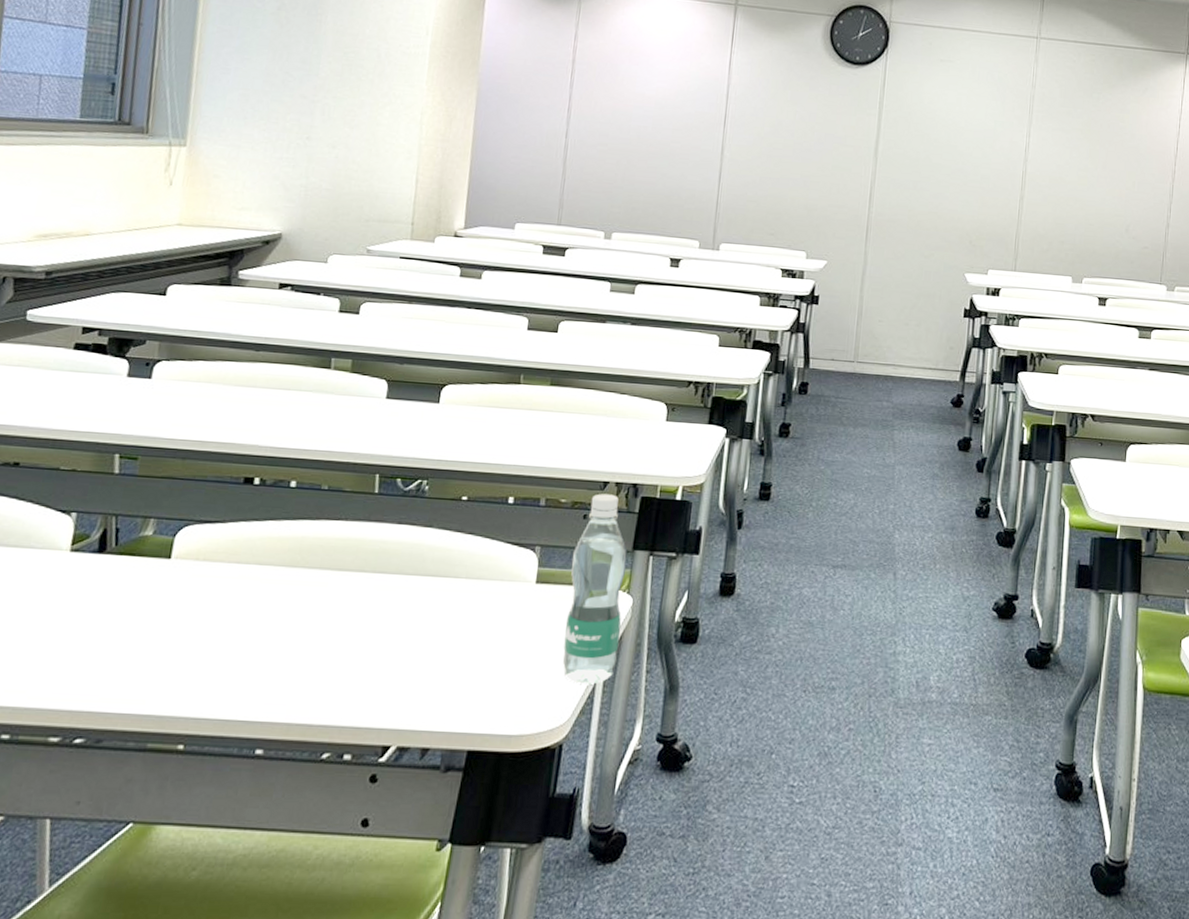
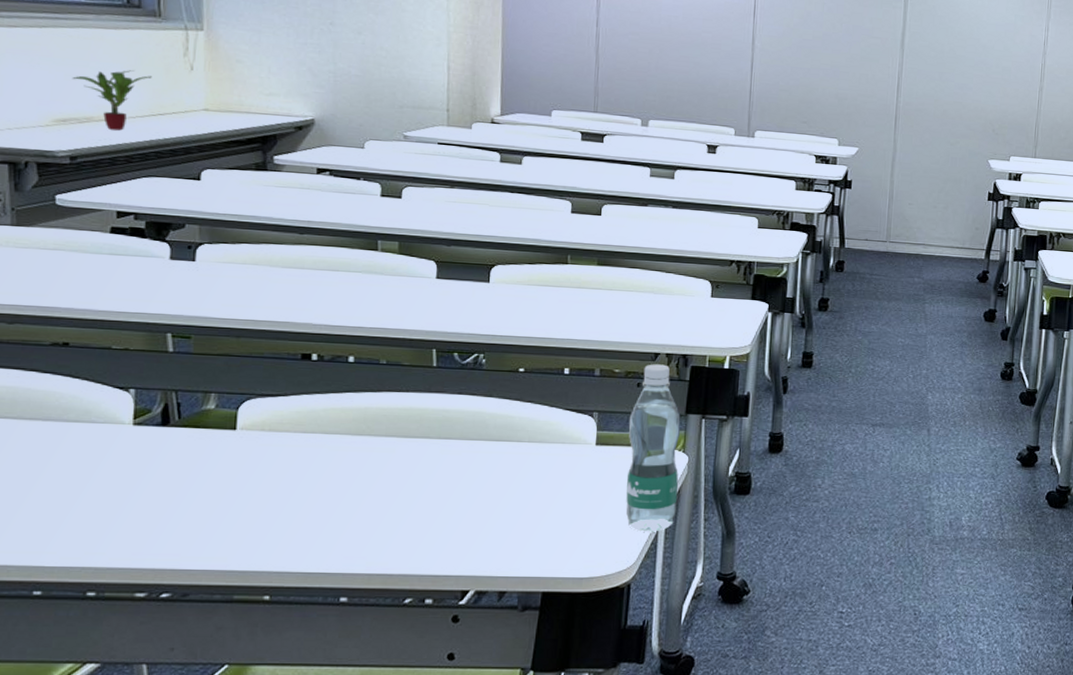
potted plant: none [58,186,133,247] -> present [72,70,152,132]

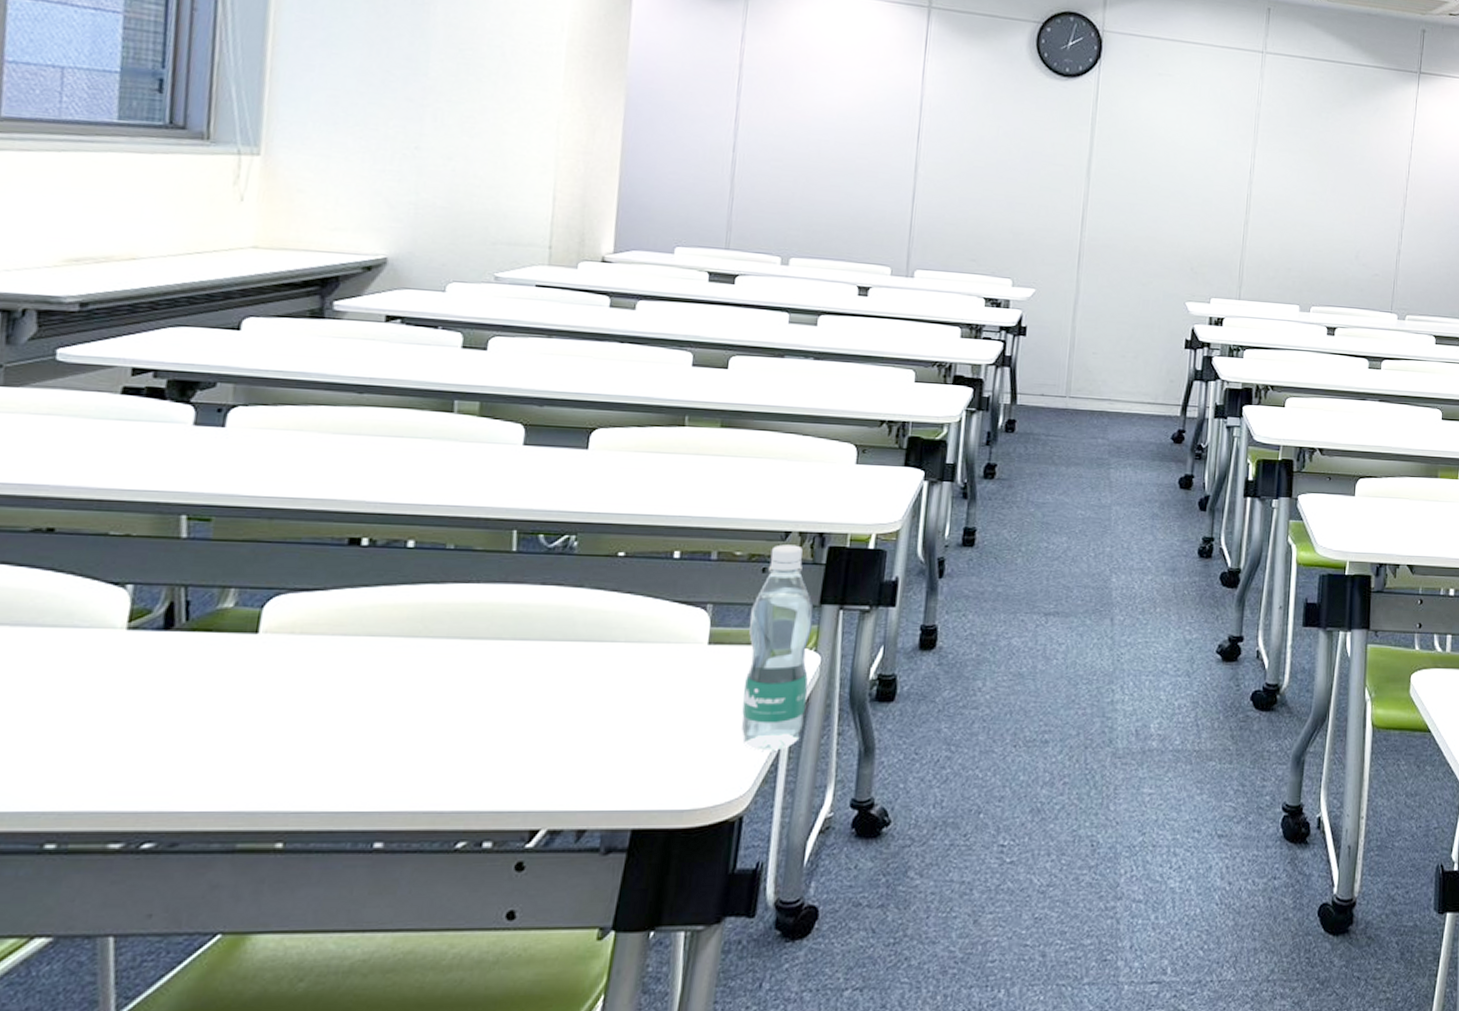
potted plant: present [72,70,152,132] -> none [92,201,192,273]

